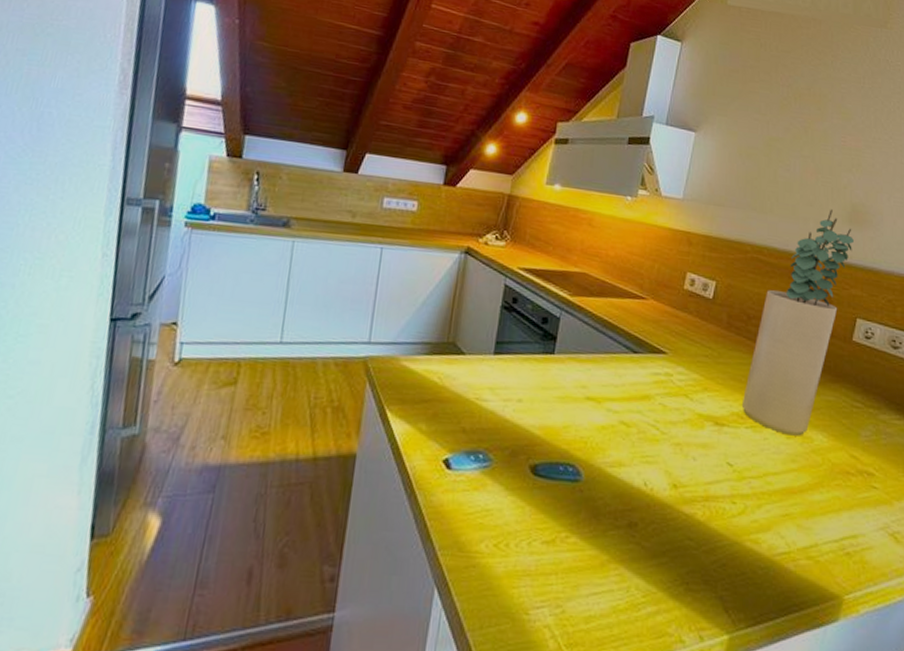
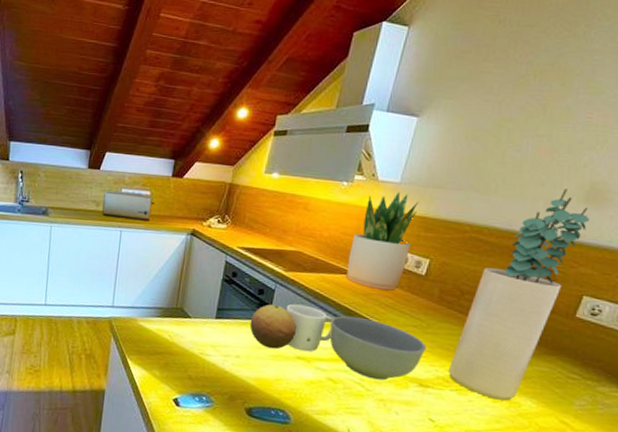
toaster: none [359,198,423,237] -> present [102,189,154,222]
fruit: none [533,334,585,389] -> present [249,304,297,349]
mug: none [572,334,623,391] -> present [285,303,333,352]
bowl: none [620,346,719,421] -> present [329,315,427,381]
planter: none [635,209,702,317] -> present [346,192,419,291]

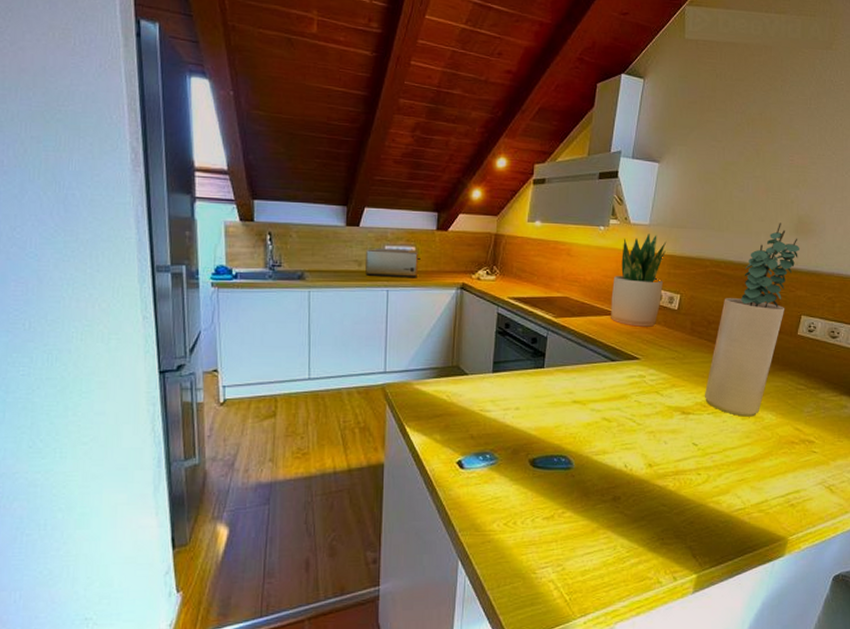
fruit: present [249,304,297,349] -> none [526,351,571,396]
mug: present [285,303,333,352] -> none [559,349,603,395]
bowl: present [329,315,427,381] -> none [600,355,685,413]

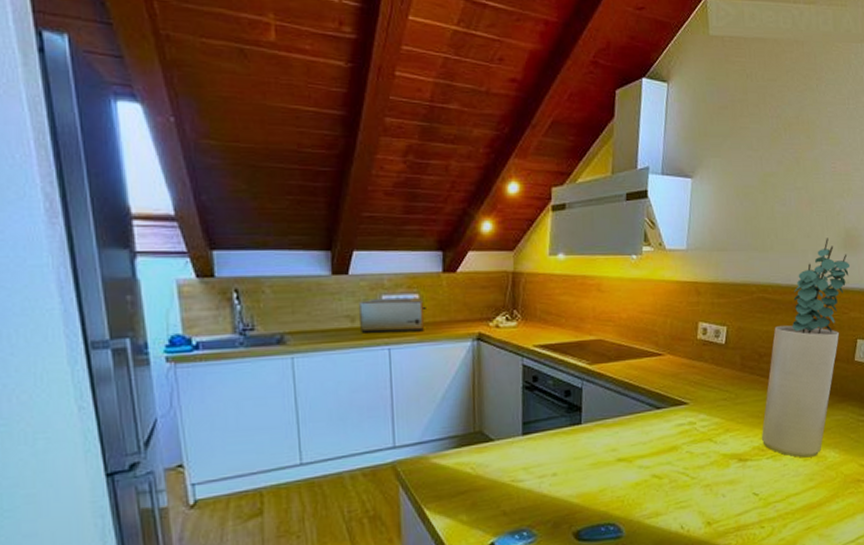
planter: present [611,234,667,327] -> none [651,260,708,367]

